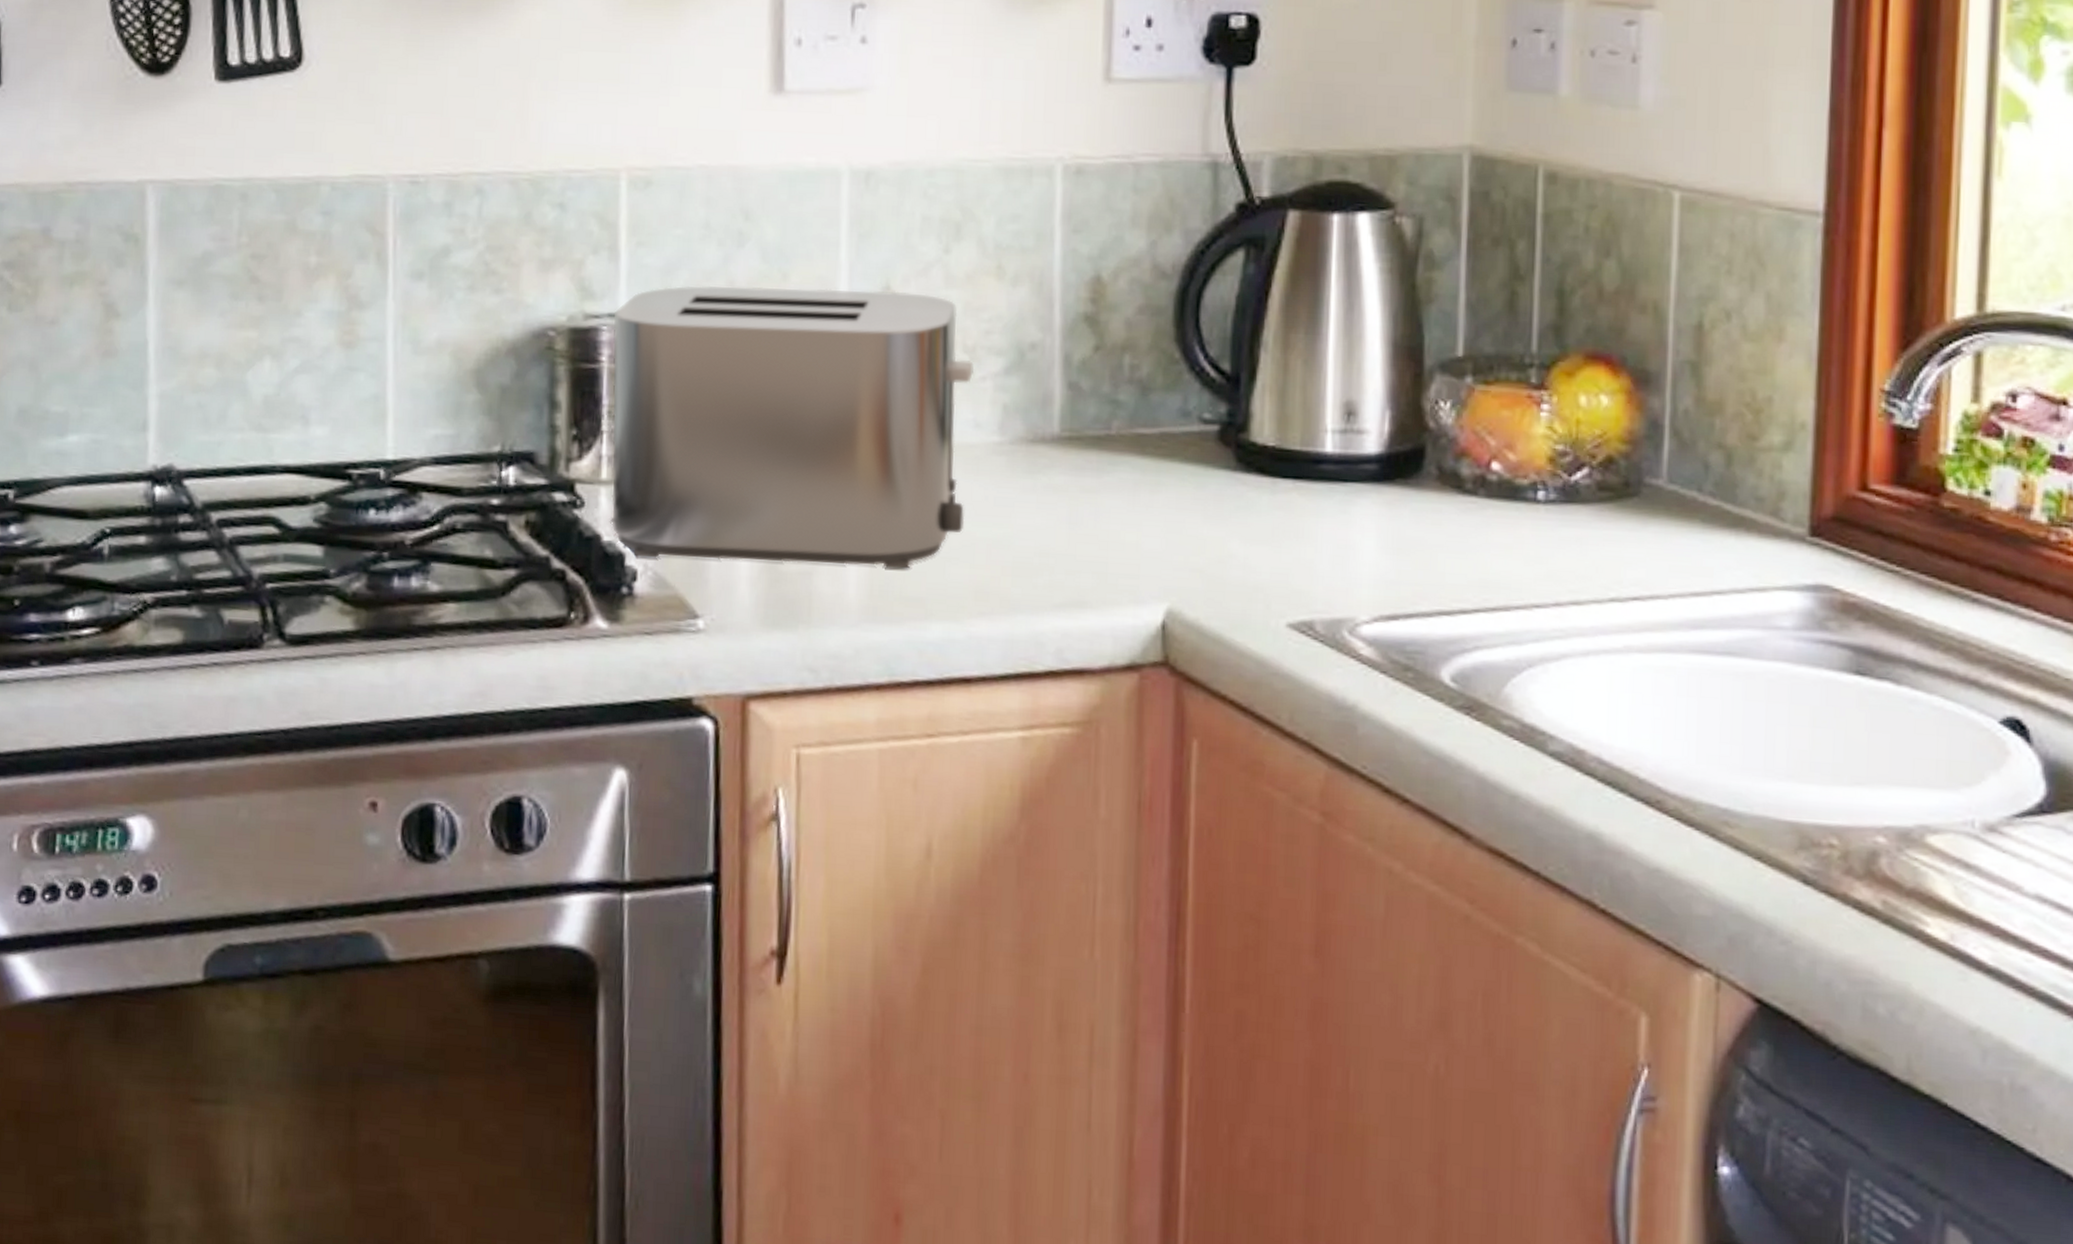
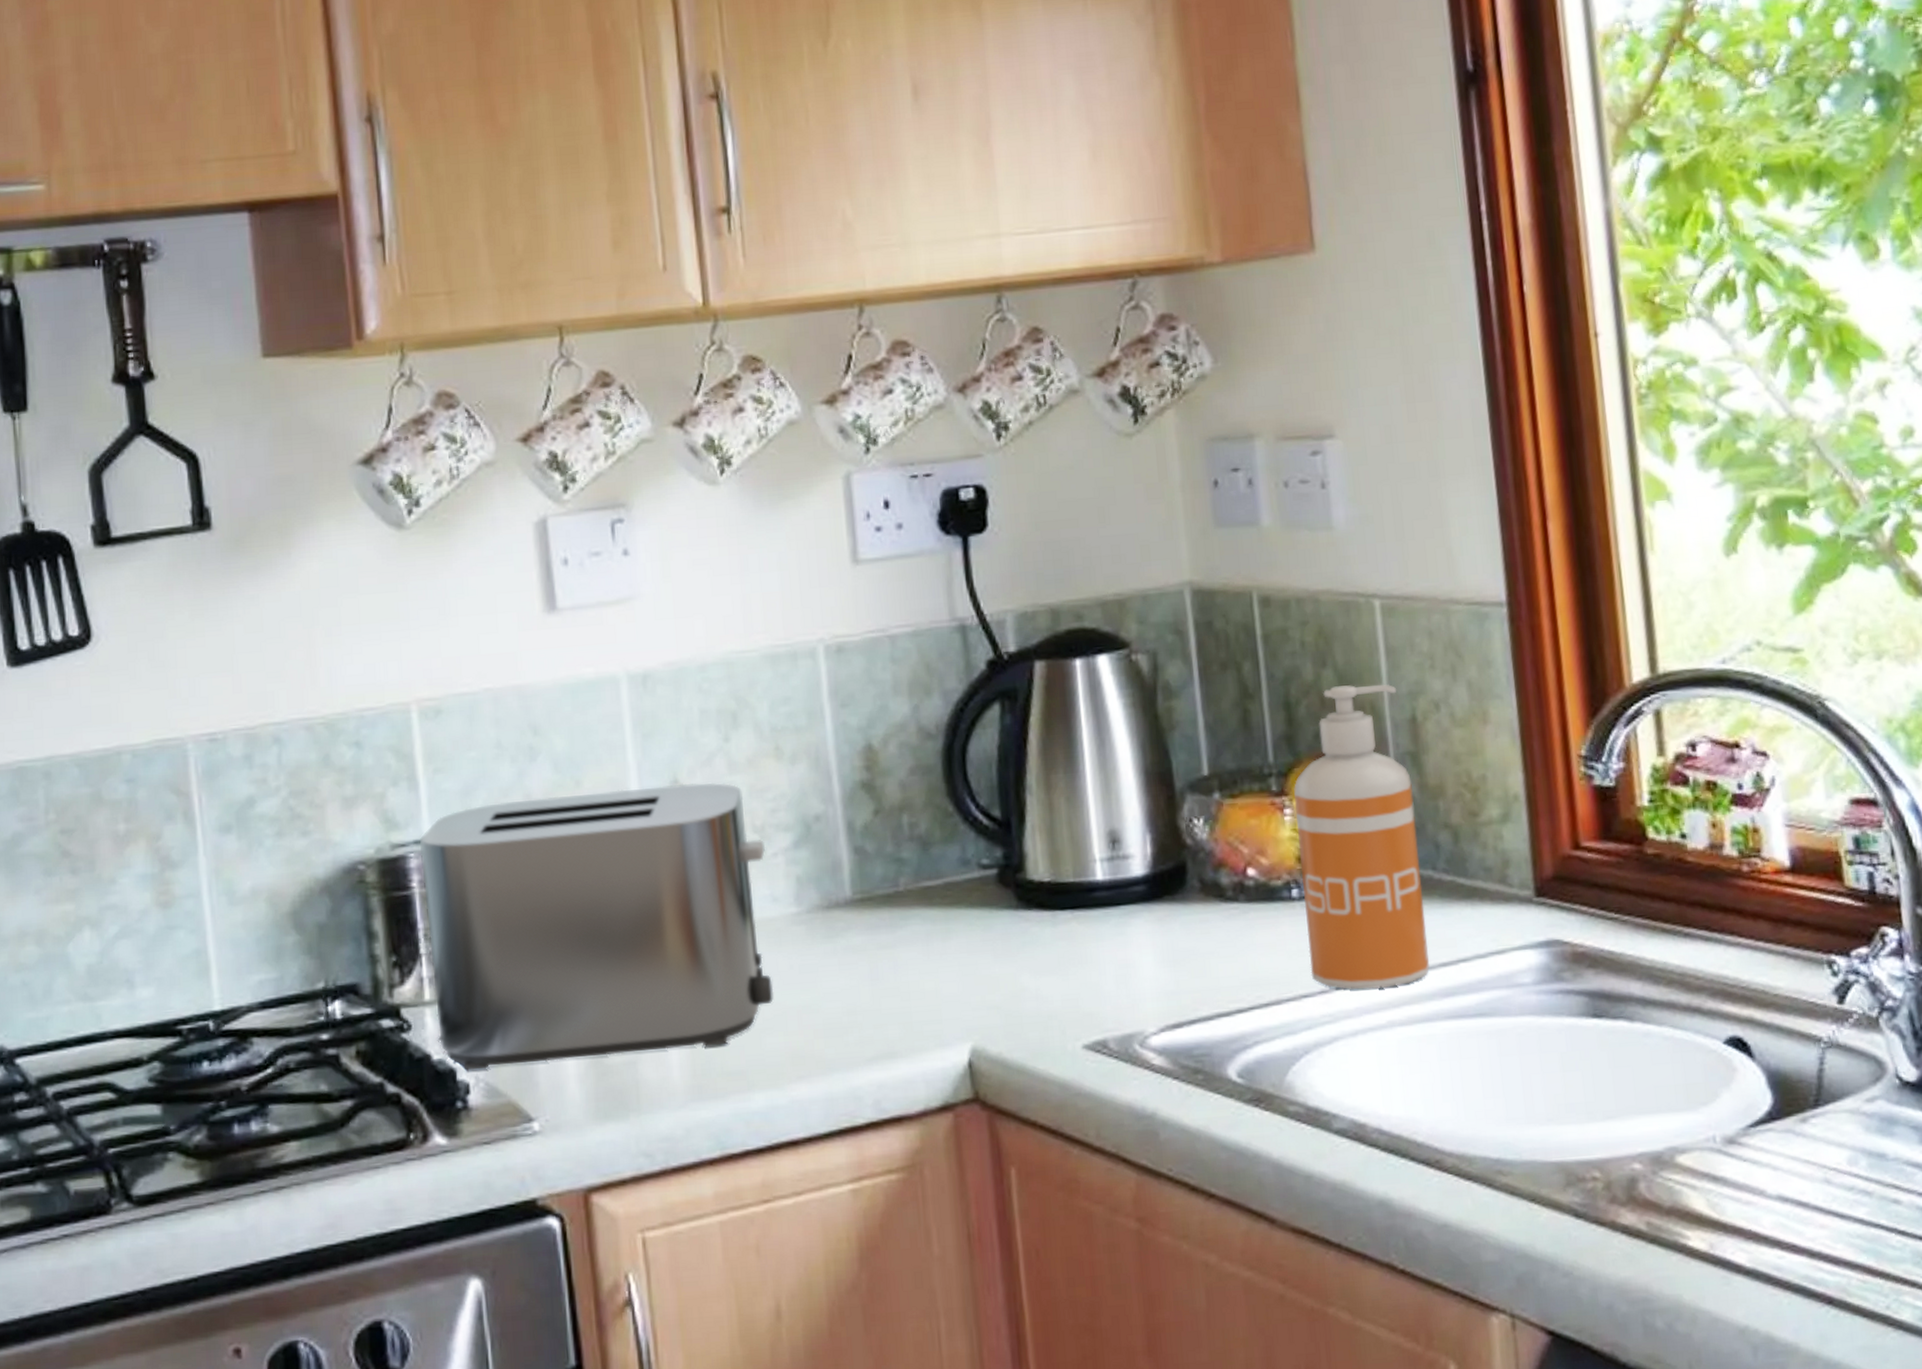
soap dispenser: none [1546,279,1688,611] -> present [1294,684,1430,990]

